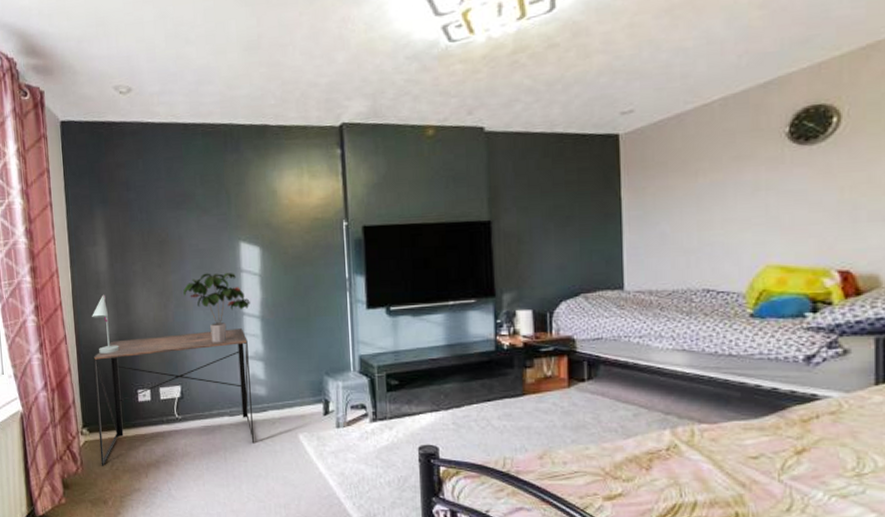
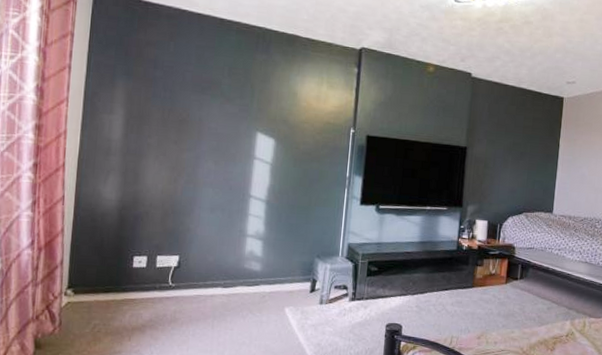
table lamp: present [92,294,120,354] -> none [96,161,121,219]
desk: present [93,328,254,466] -> none [82,207,251,328]
potted plant: present [183,273,250,342] -> none [195,155,259,219]

